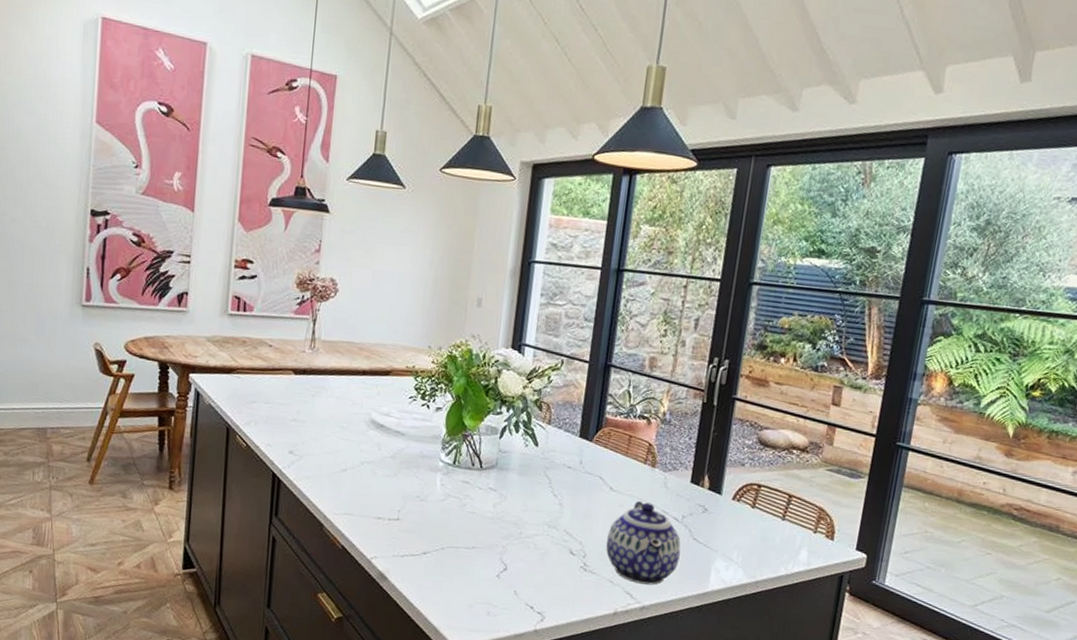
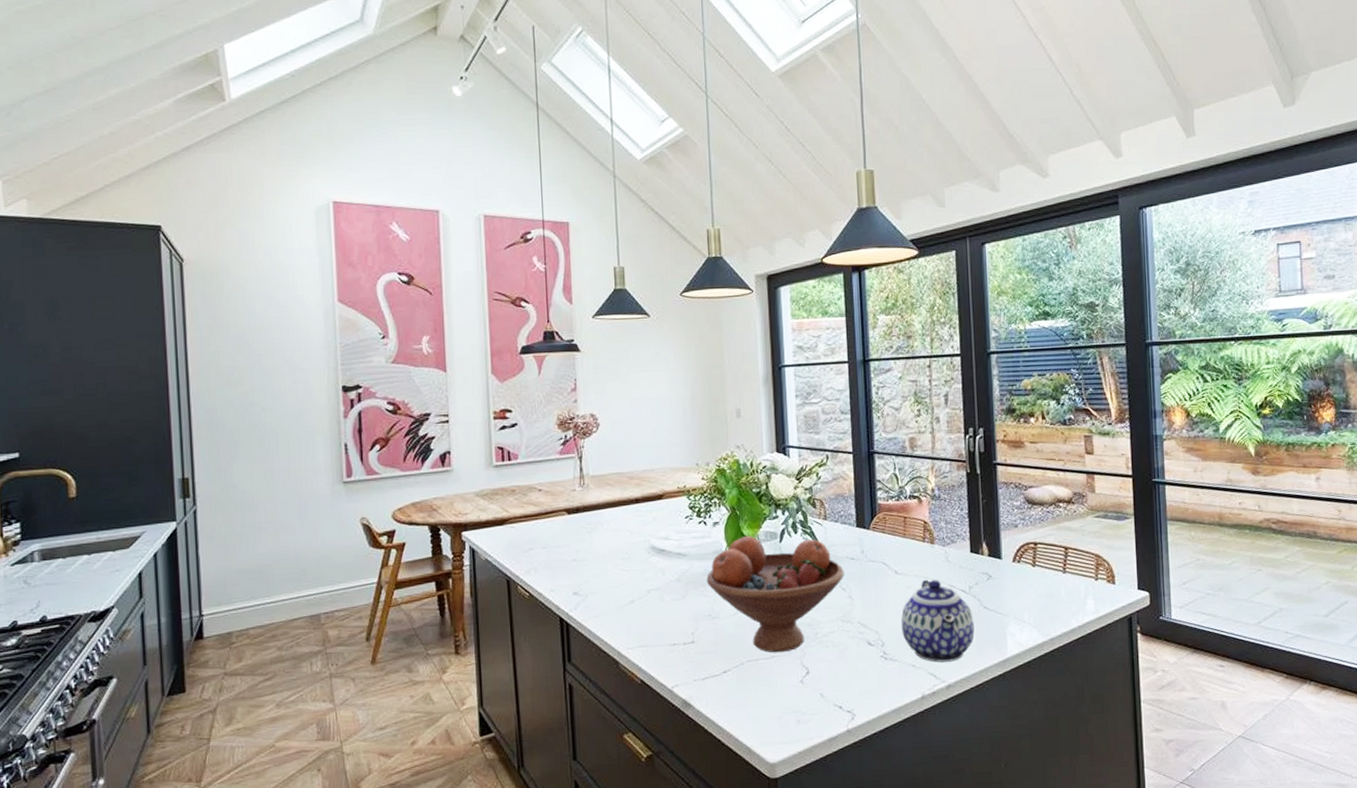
fruit bowl: none [420,426,559,546] -> present [706,535,844,653]

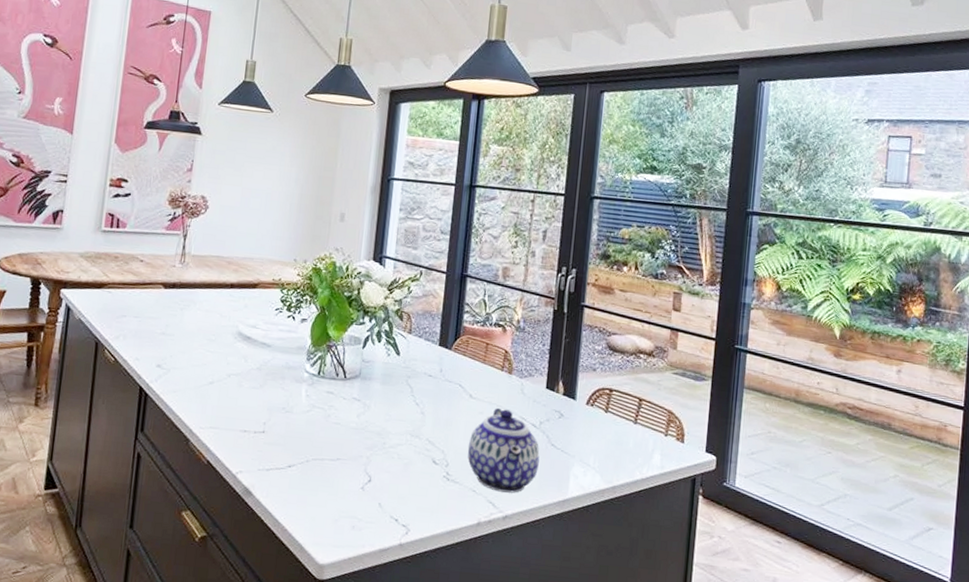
fruit bowl: present [706,535,844,653] -> none [286,336,421,457]

